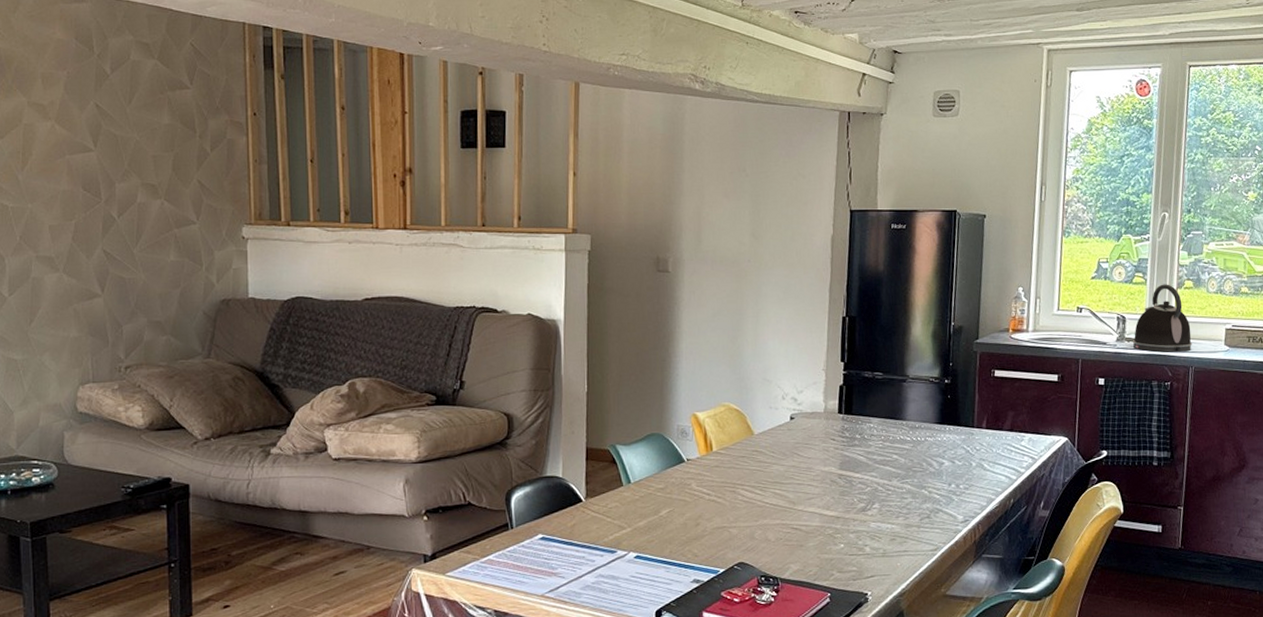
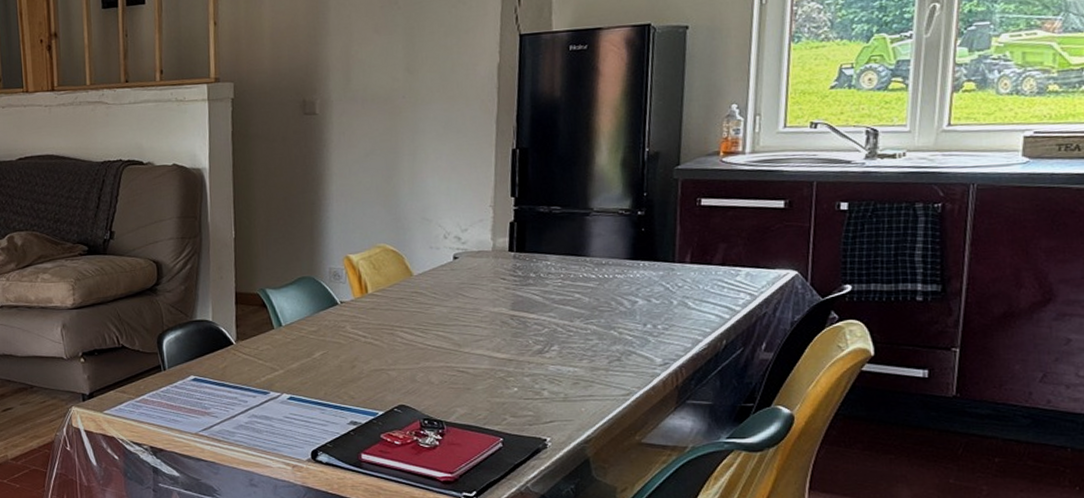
kettle: present [1132,284,1192,353] -> none [887,88,974,170]

